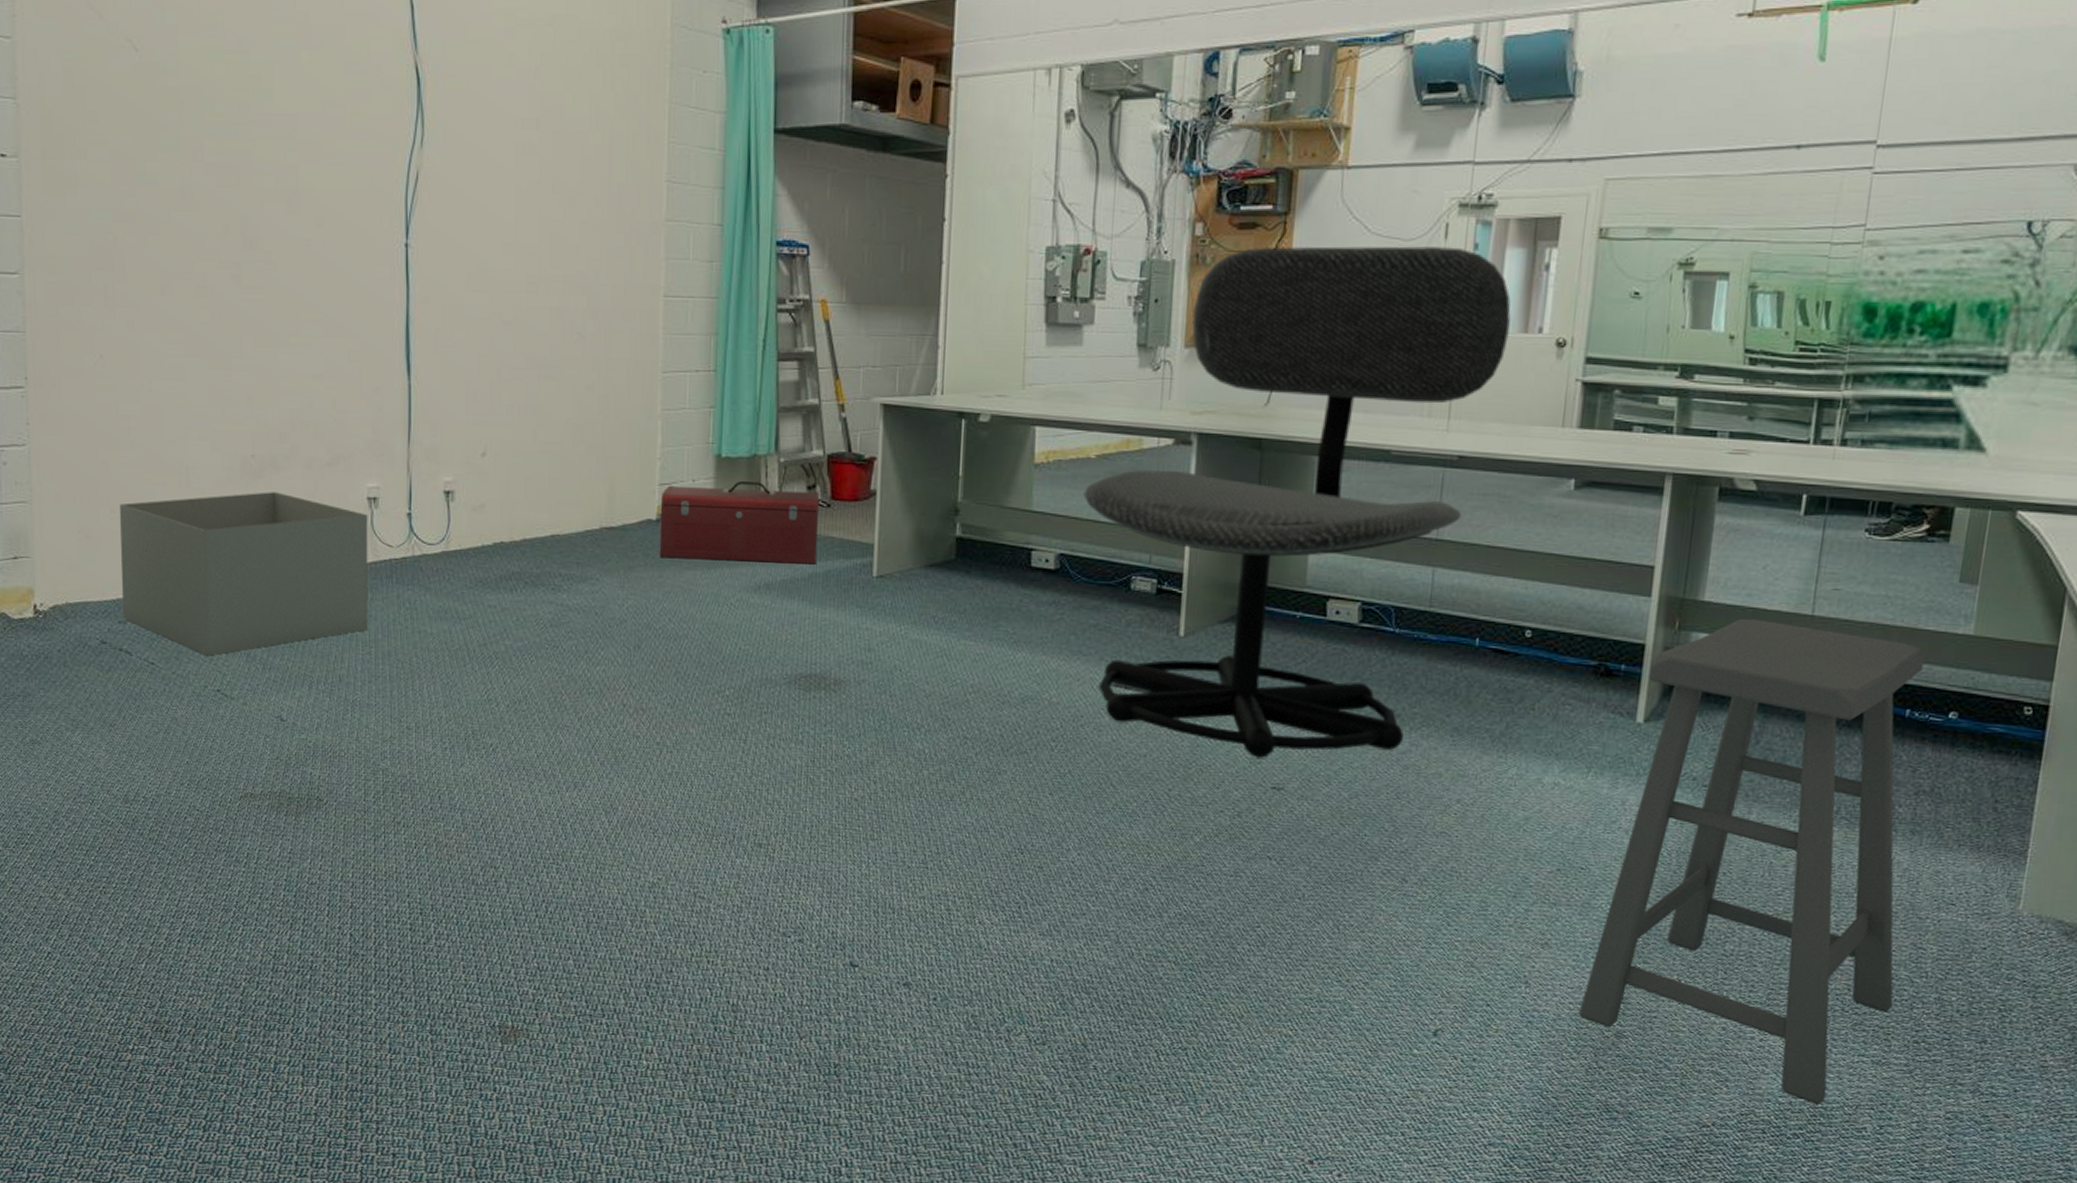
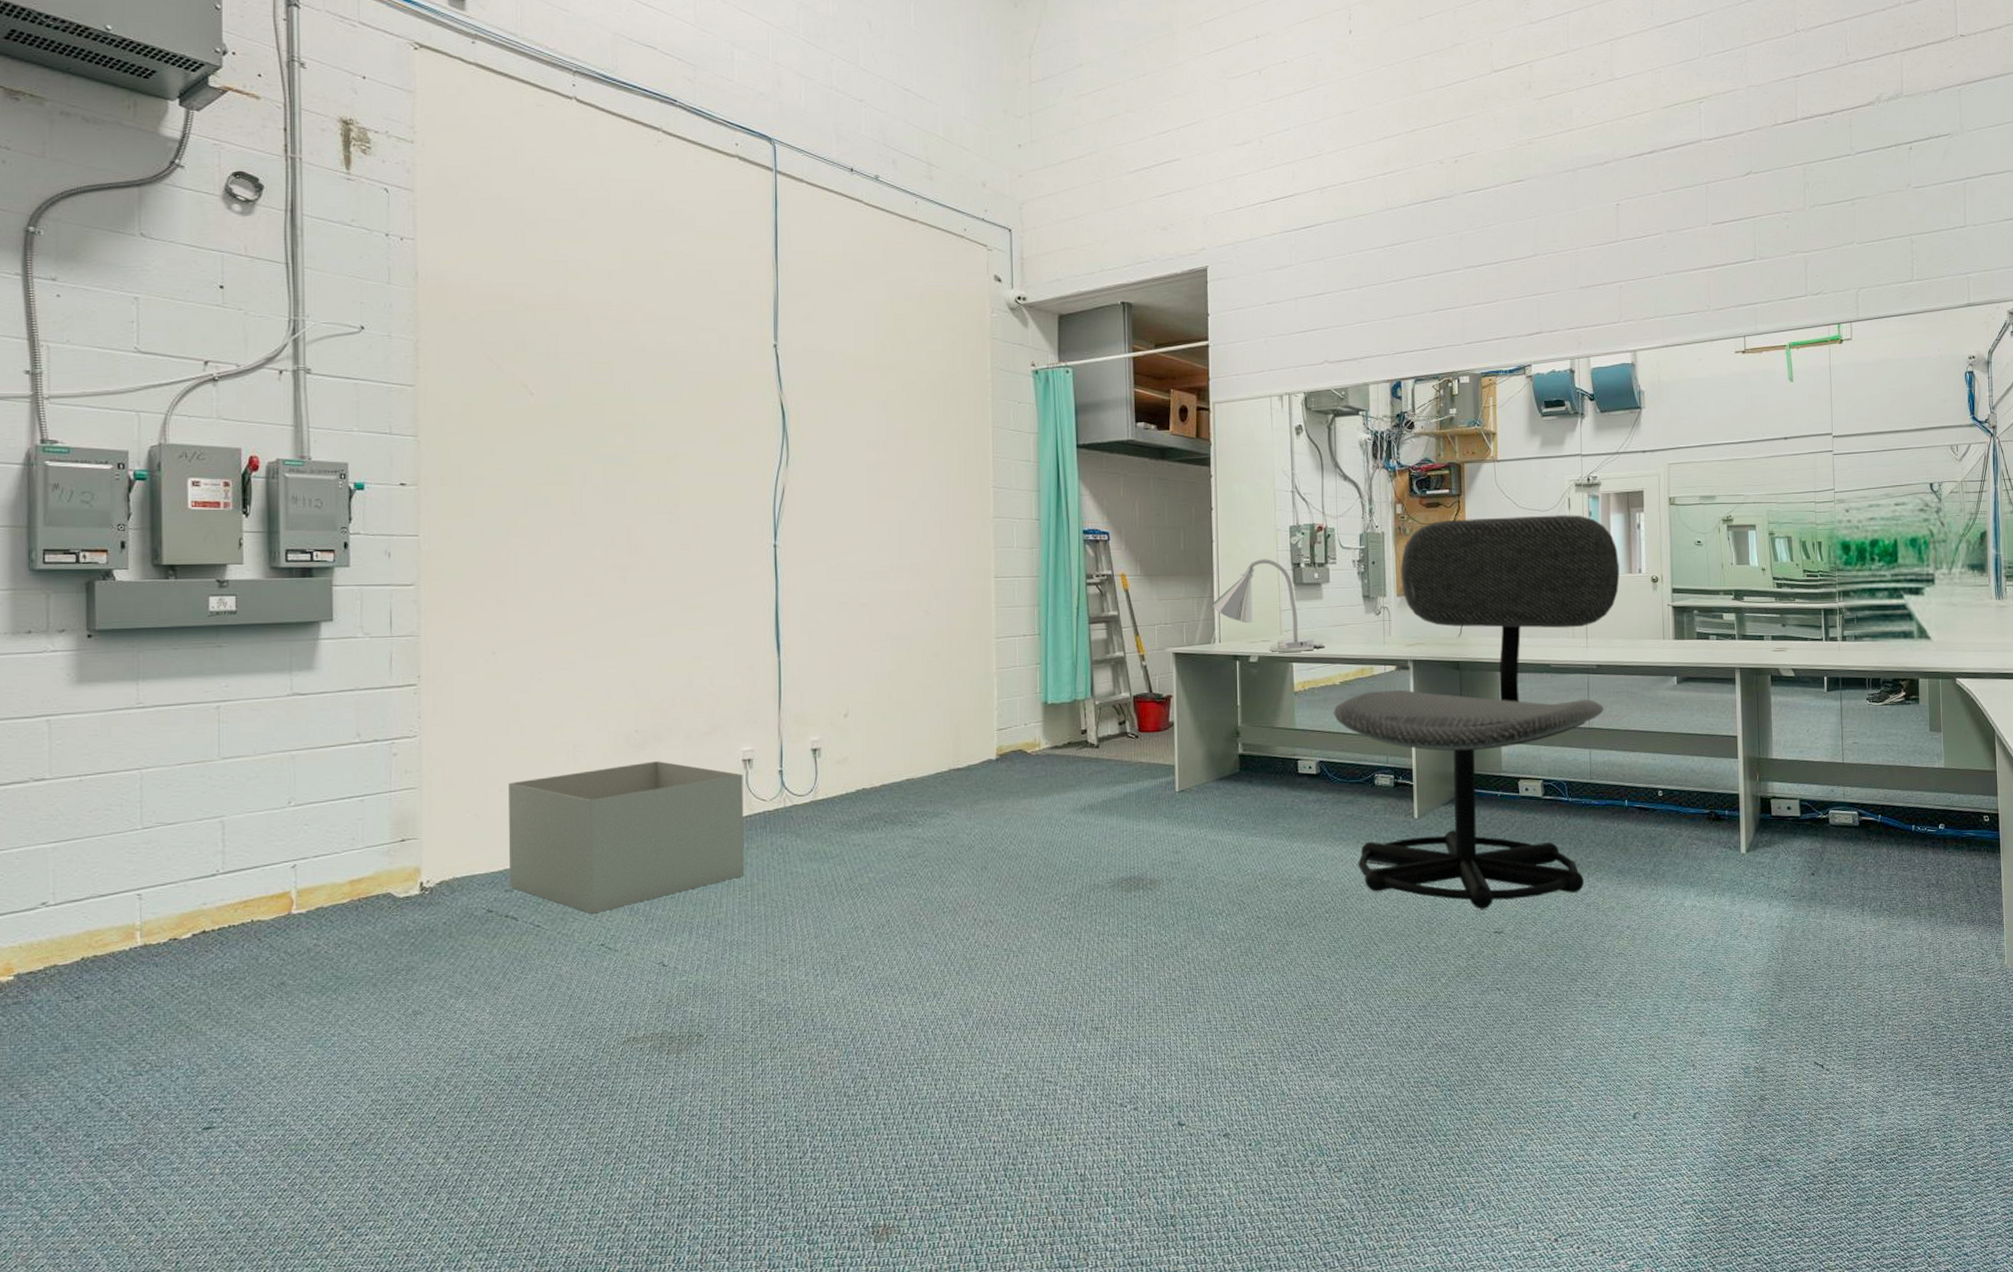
toolbox: present [659,480,819,565] -> none [998,721,1130,791]
table lamp: none [934,289,1081,413] -> present [1211,559,1325,652]
stool: present [1579,618,1925,1105] -> none [1733,768,1939,1133]

